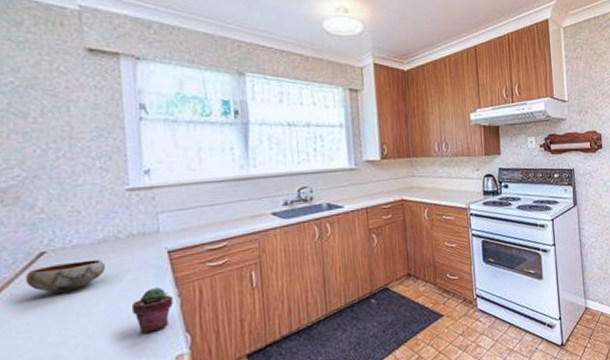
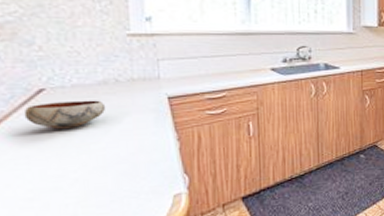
potted succulent: present [131,287,173,333] -> none [131,131,172,172]

